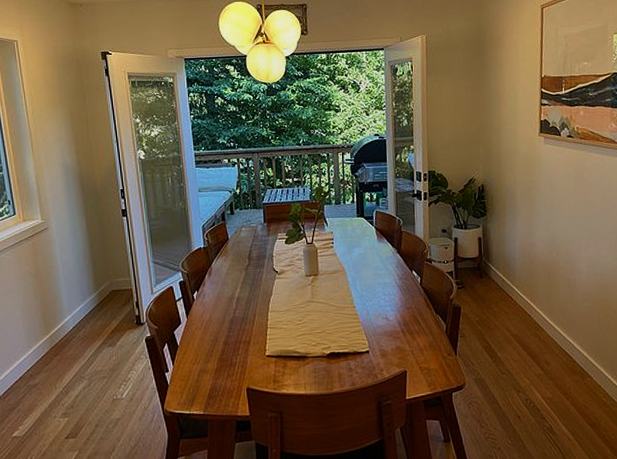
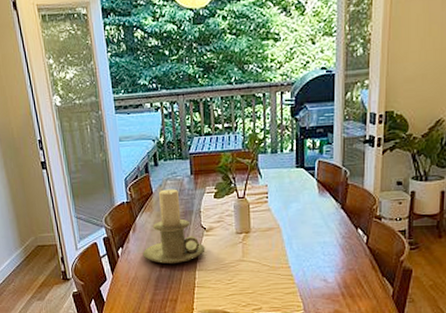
candle holder: none [217,235,277,307] -> present [143,189,205,264]

